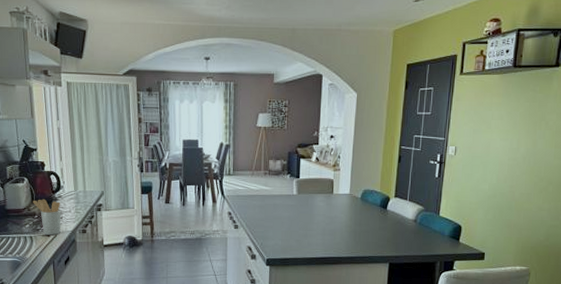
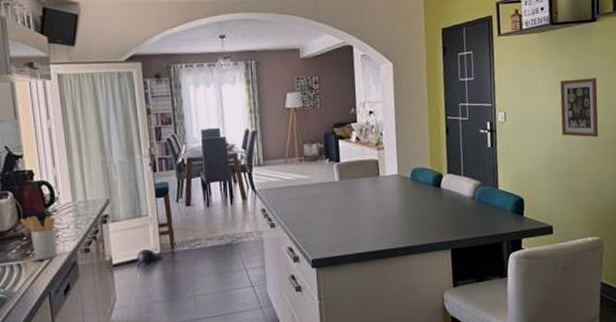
picture frame: none [507,121,550,178] -> present [560,78,599,138]

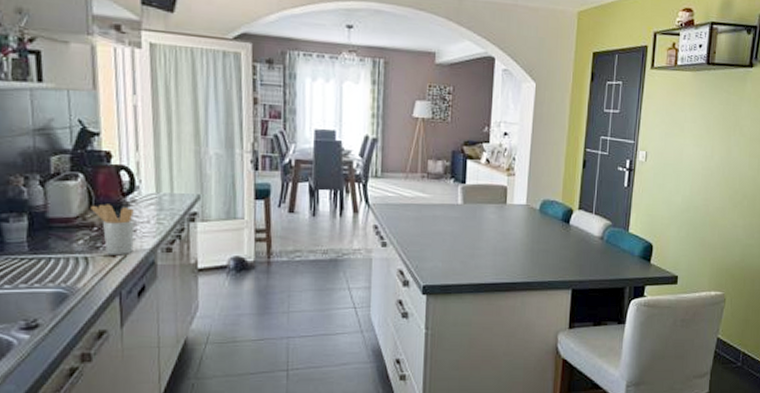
picture frame: present [560,78,599,138] -> none [701,125,744,190]

